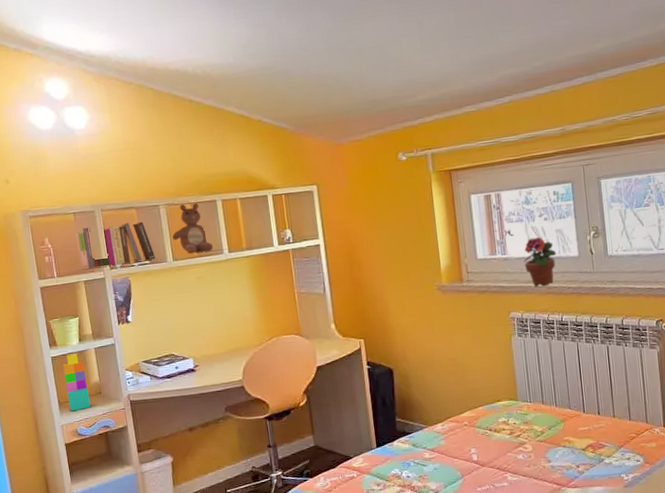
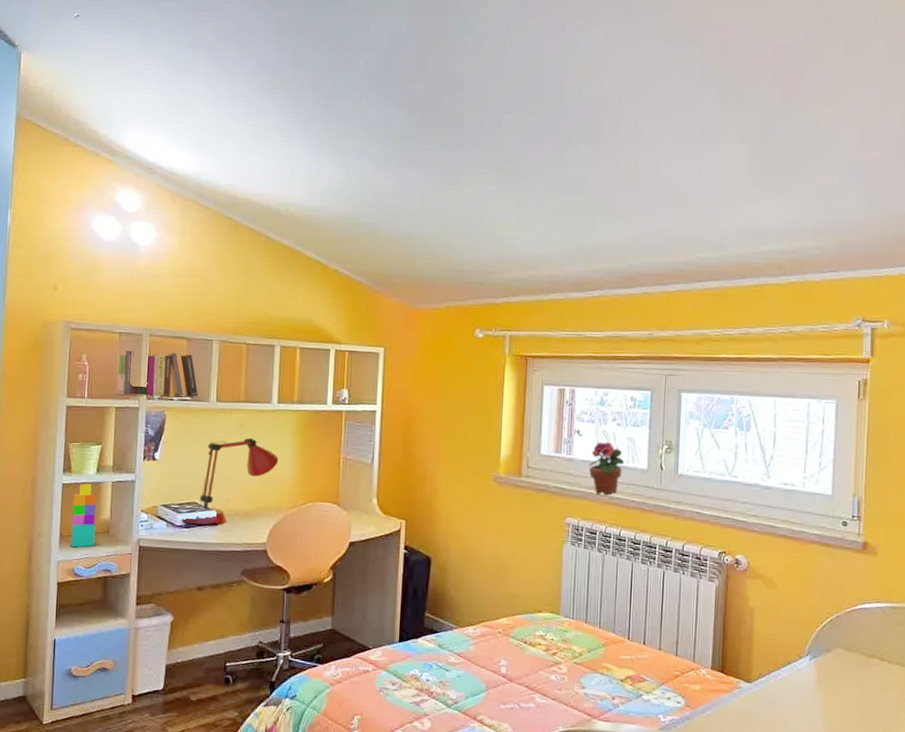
desk lamp: none [163,288,240,375] -> present [181,437,279,526]
stuffed animal: present [172,203,214,254] -> none [220,344,263,399]

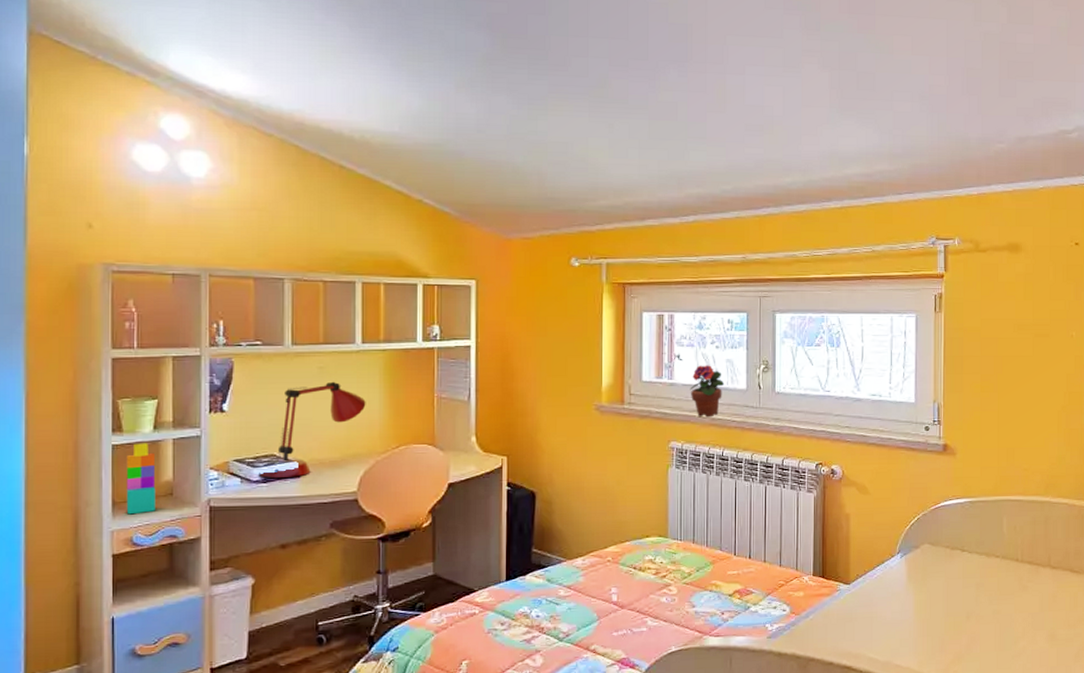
books: present [115,350,198,397] -> none [171,293,270,342]

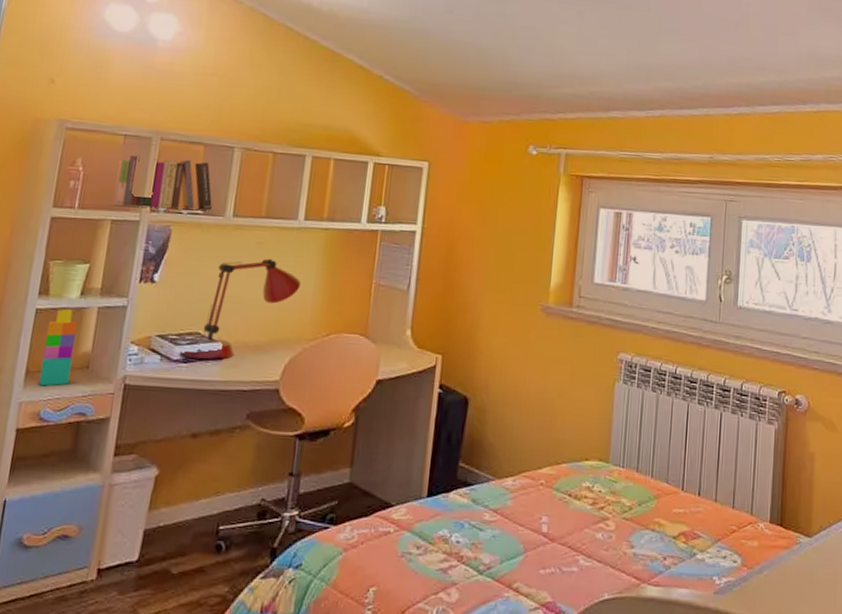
books: none [171,293,270,342] -> present [112,154,212,211]
potted flower: present [690,365,725,418] -> none [644,270,683,330]

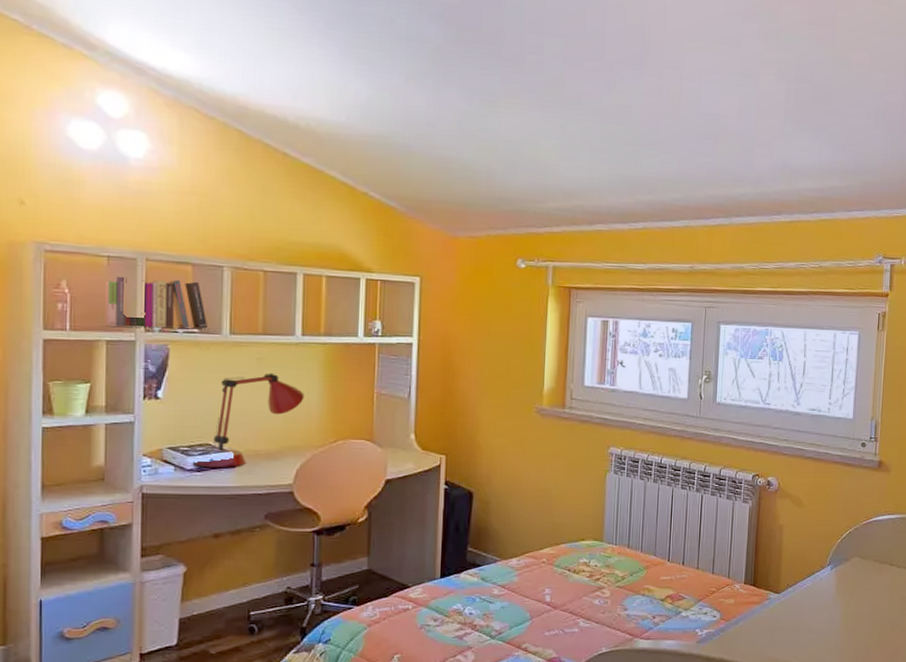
toy blocks: present [38,309,78,386] -> none [56,427,87,498]

